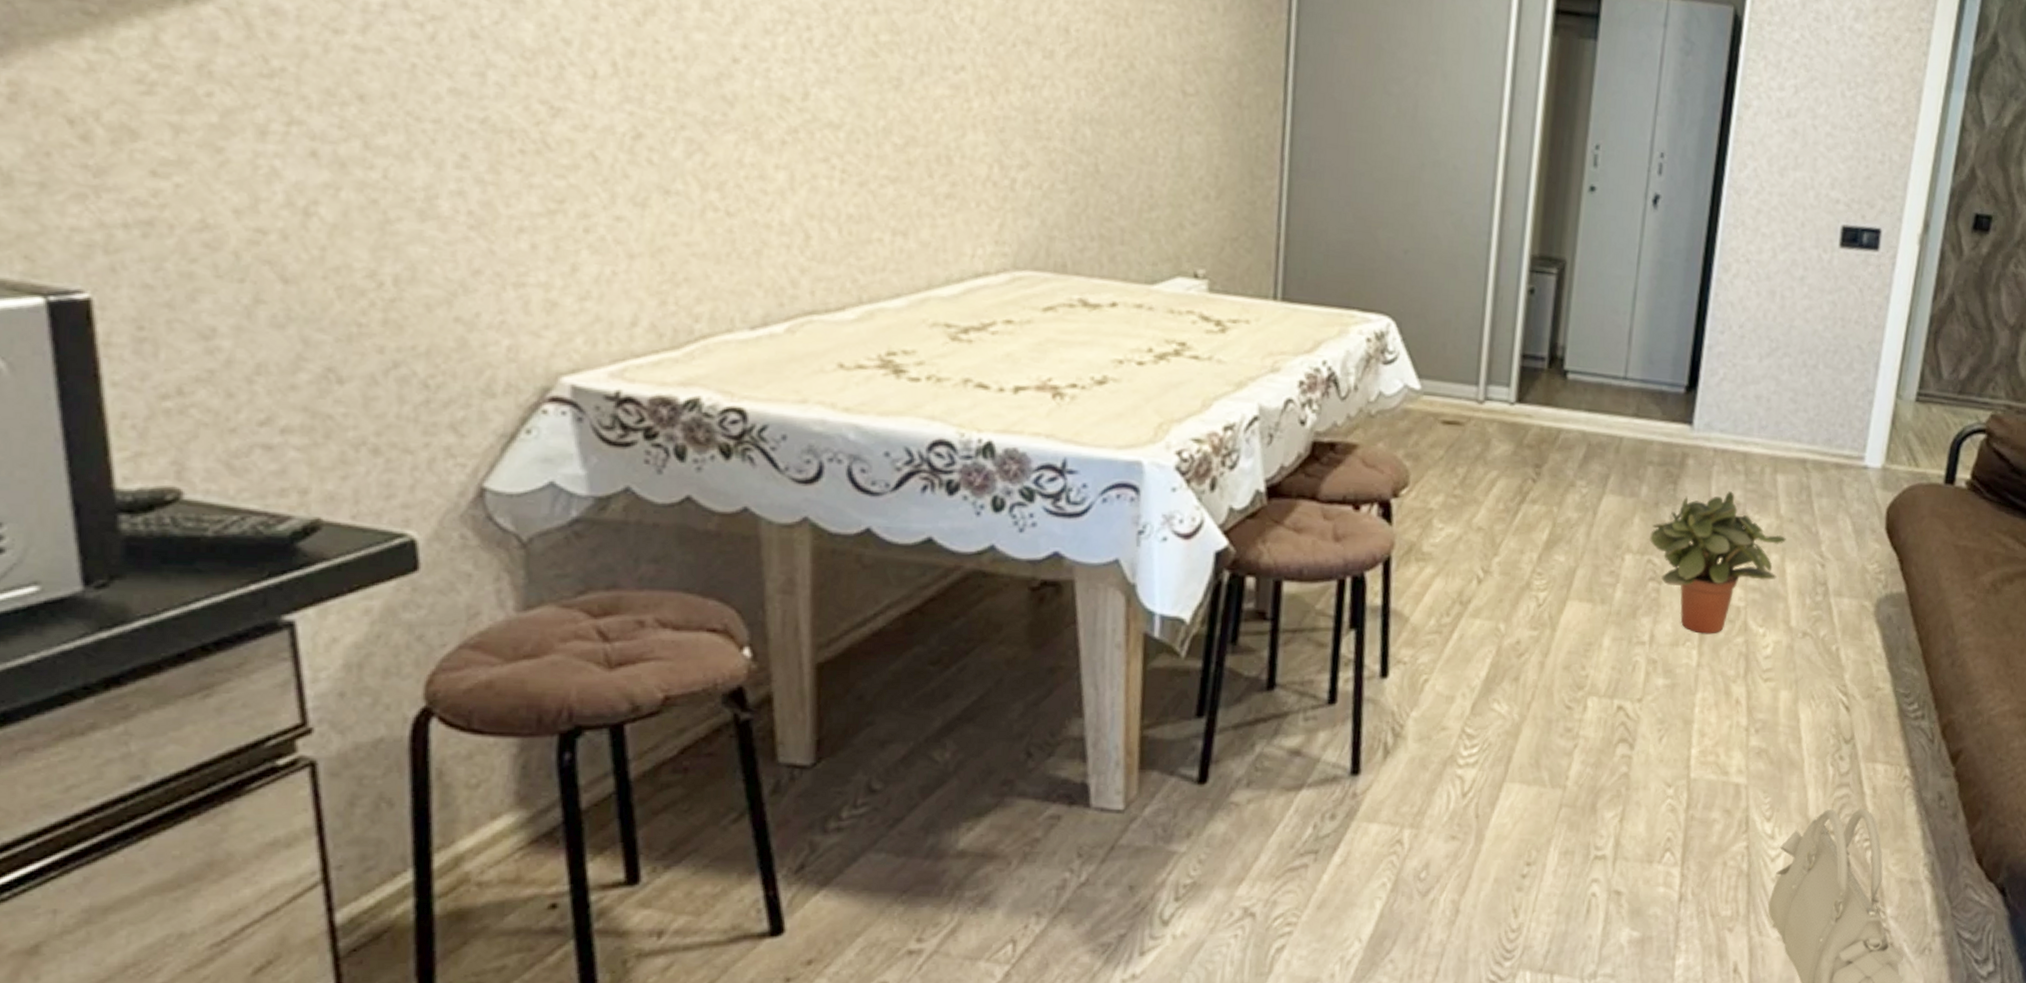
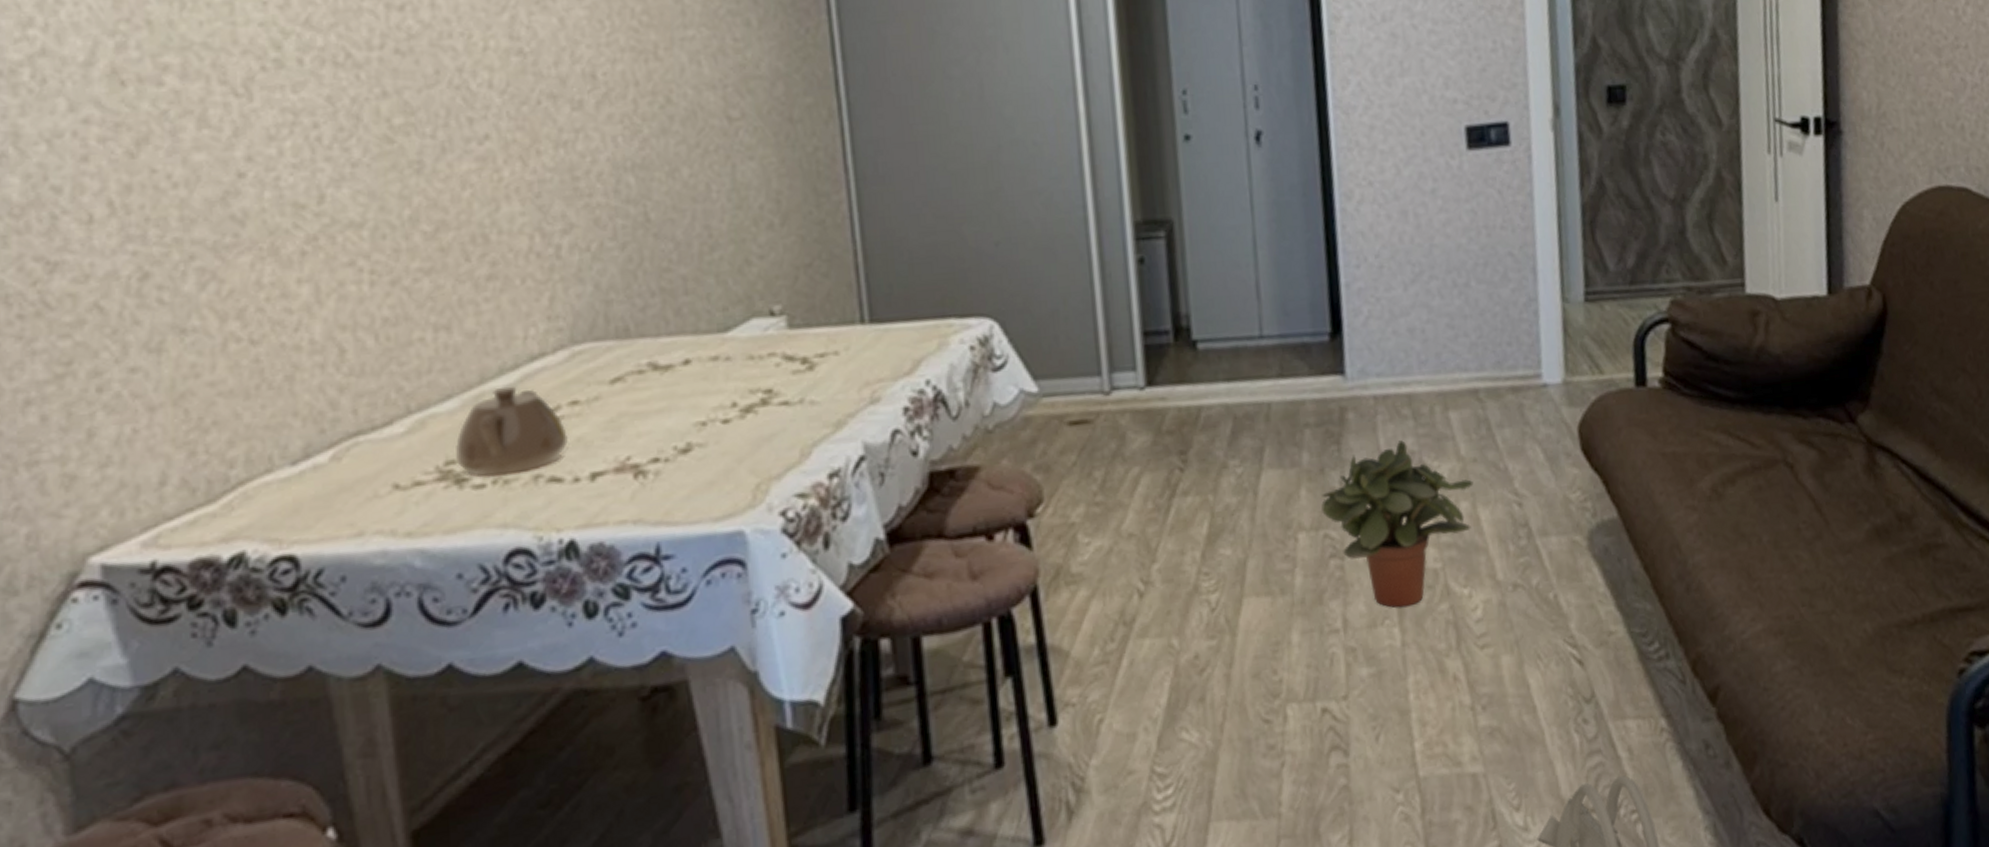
teapot: none [896,295,999,375] -> present [454,385,568,477]

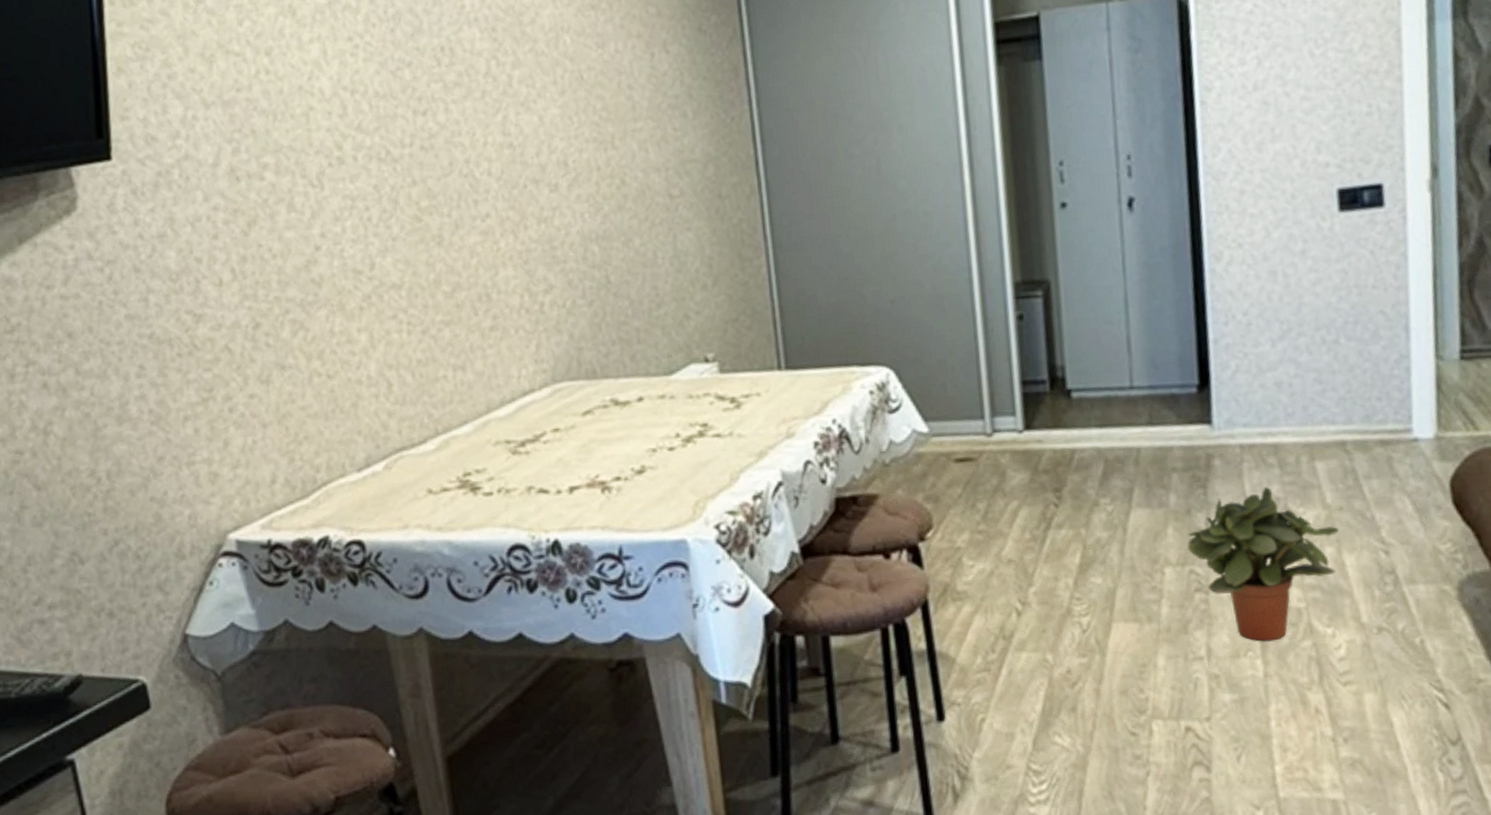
teapot: present [454,385,568,477] -> none [470,415,552,487]

